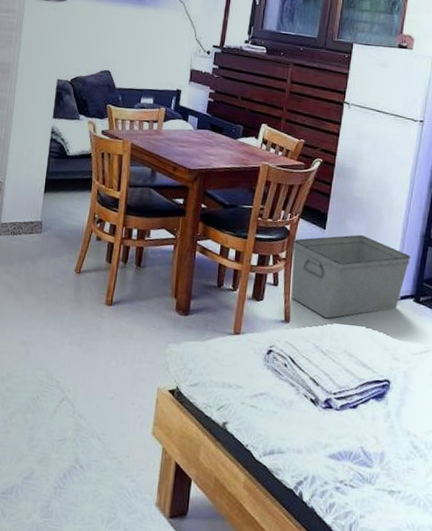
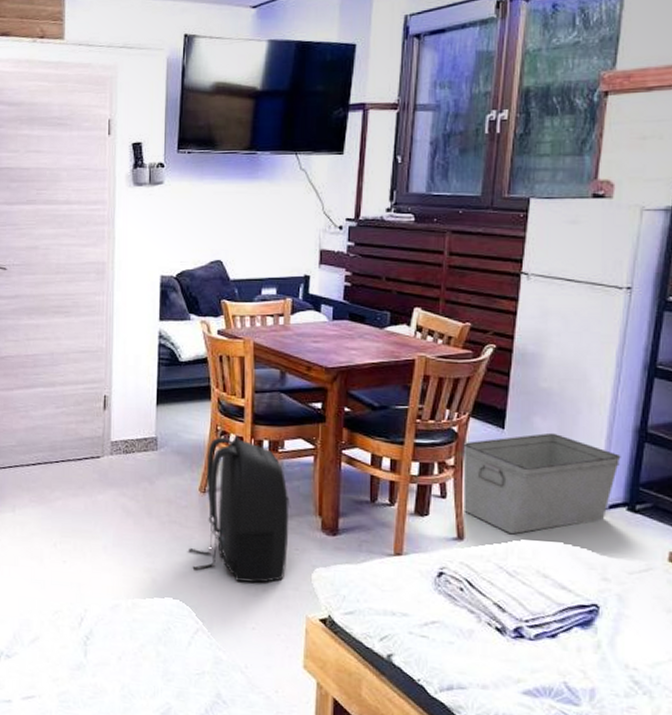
backpack: none [61,224,152,357] -> present [188,436,291,584]

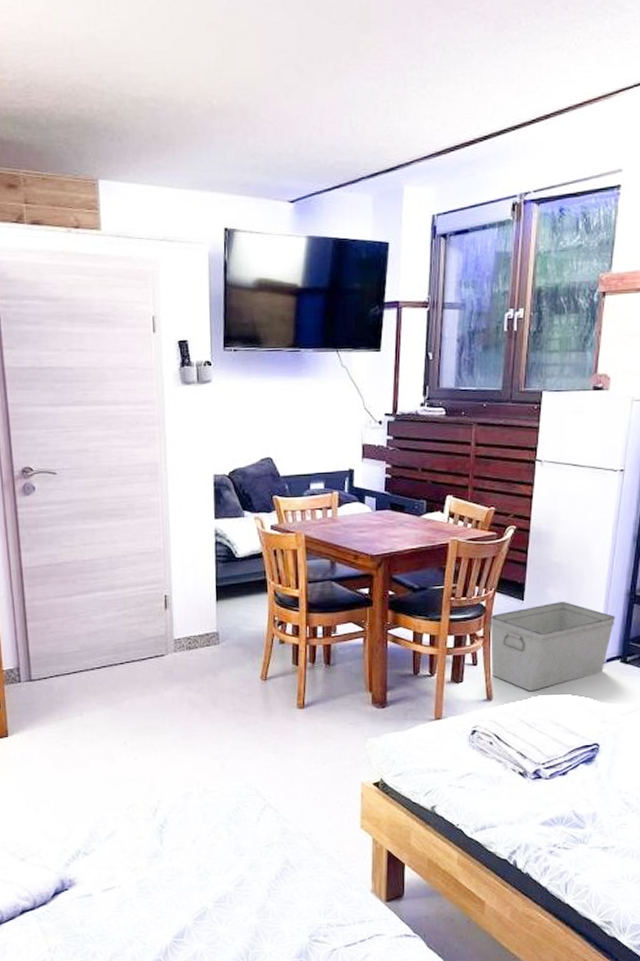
backpack: present [188,436,291,584] -> none [253,625,345,759]

